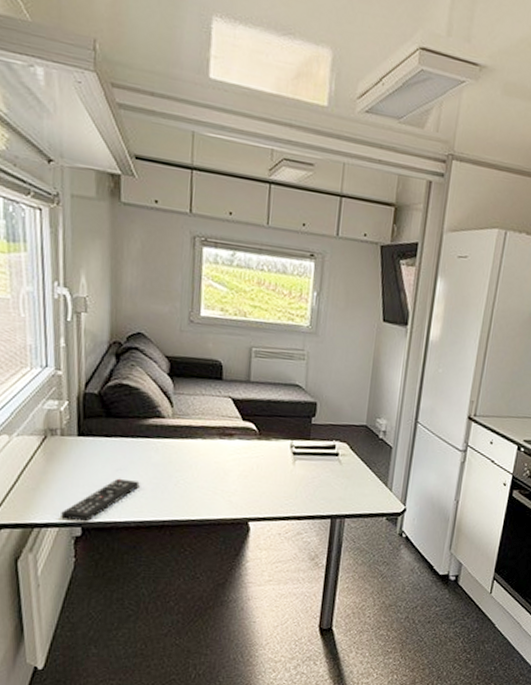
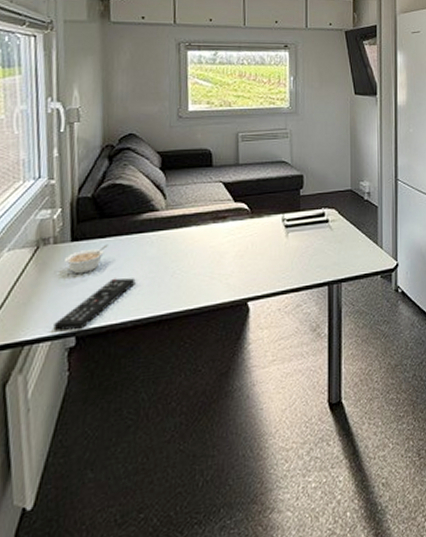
legume: none [72,444,114,469] -> present [65,244,108,274]

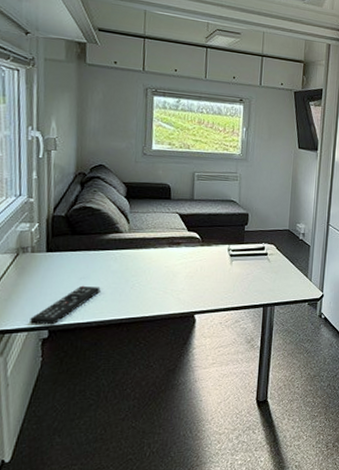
legume: present [65,244,108,274] -> none [41,257,78,280]

